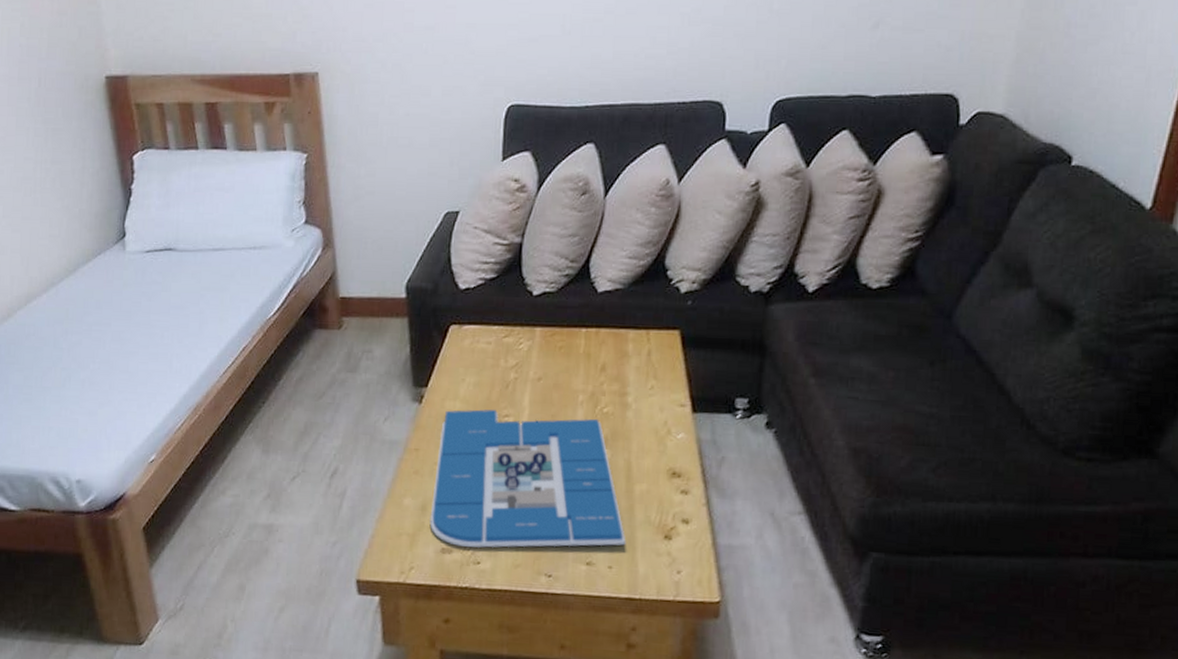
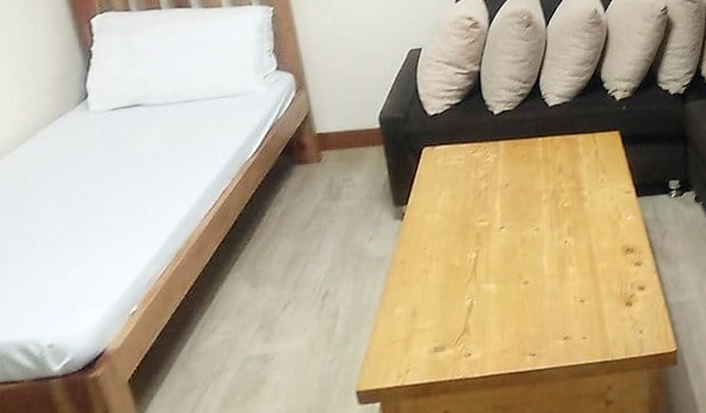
board game: present [430,409,626,548] -> none [421,212,596,343]

